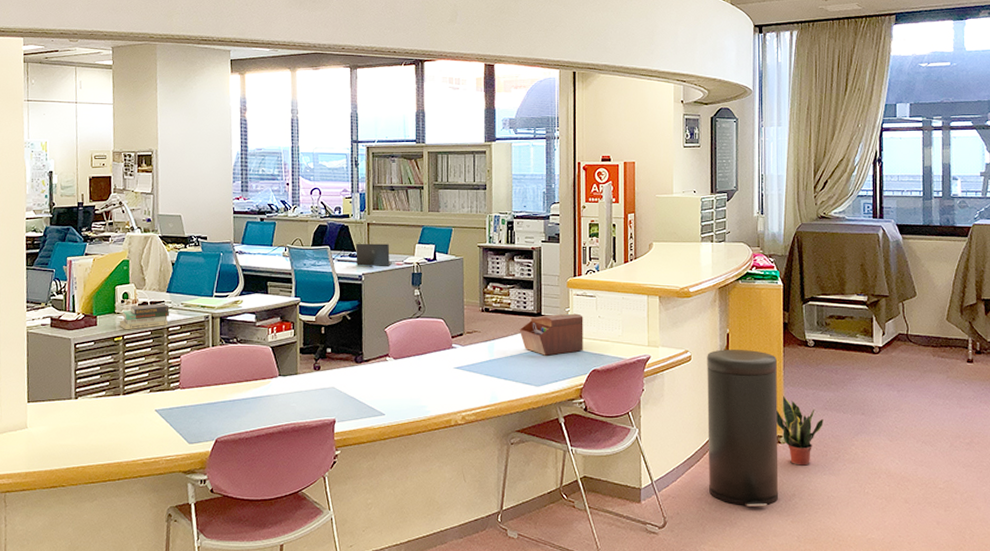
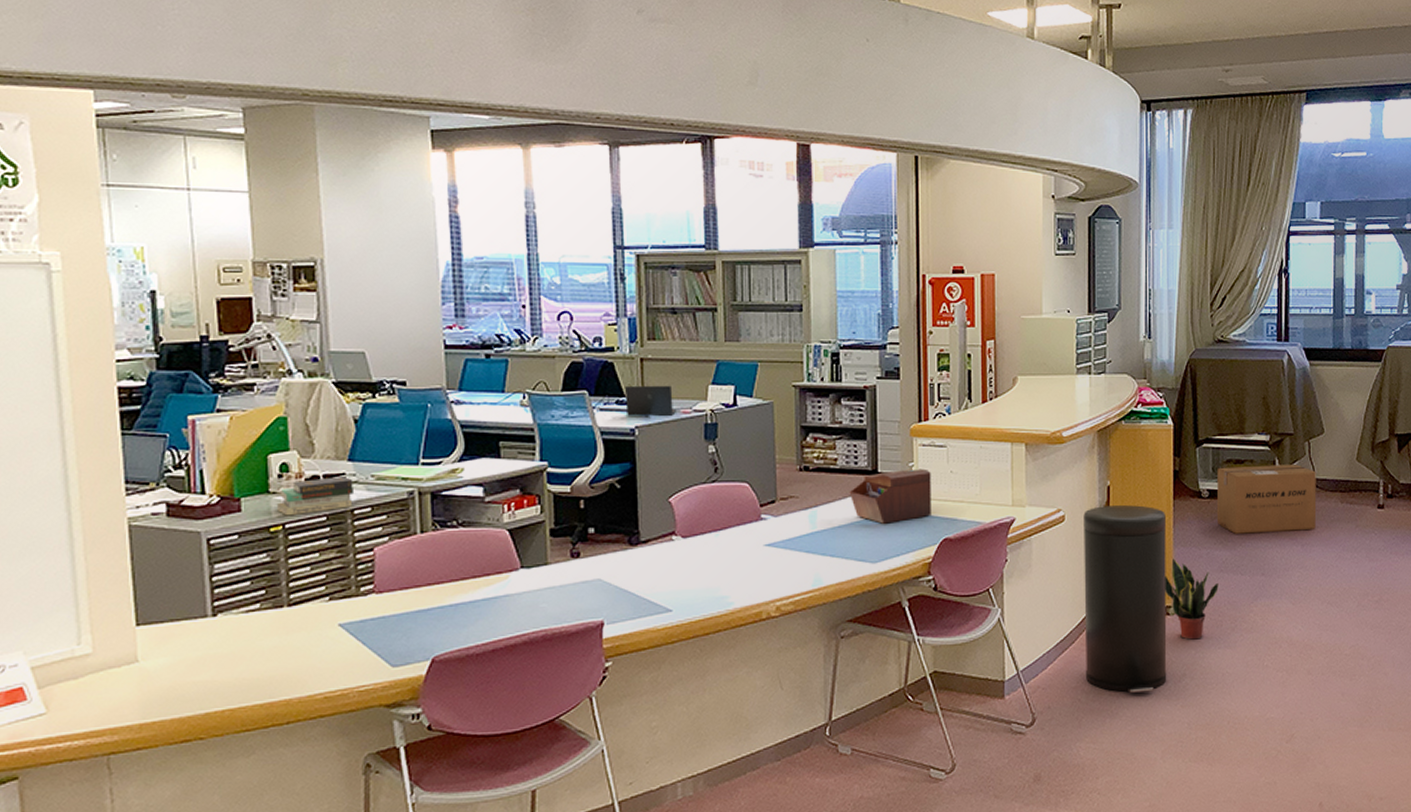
box: none [821,321,911,379] -> present [1217,463,1317,534]

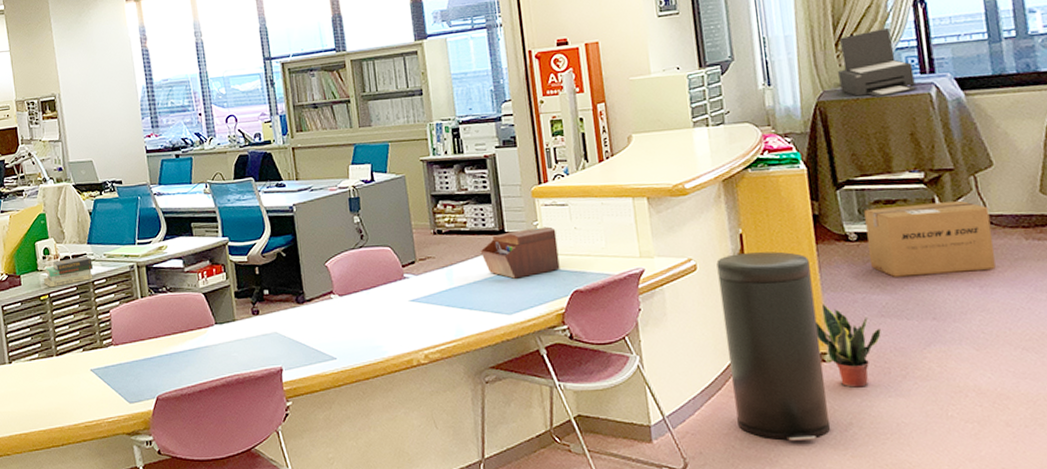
laptop: present [624,385,676,416] -> none [281,168,324,196]
printer: none [1210,293,1273,360] -> present [838,27,918,98]

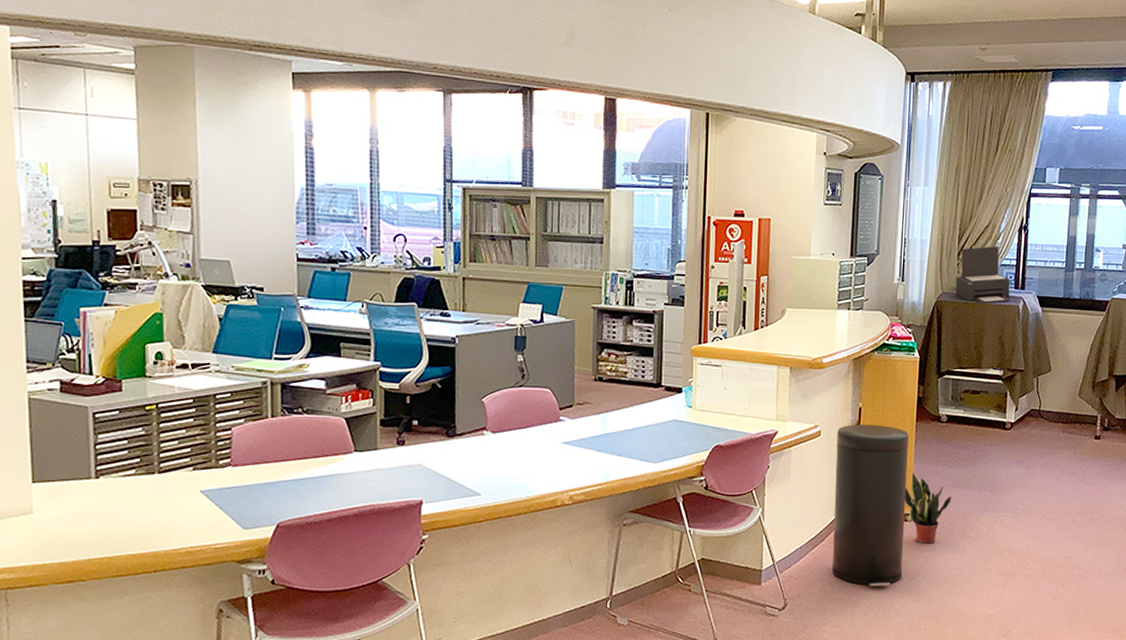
books: present [43,256,94,288] -> none [151,366,217,397]
sewing box: present [480,226,560,279] -> none [636,384,708,430]
box: present [864,200,996,277] -> none [954,396,1042,455]

